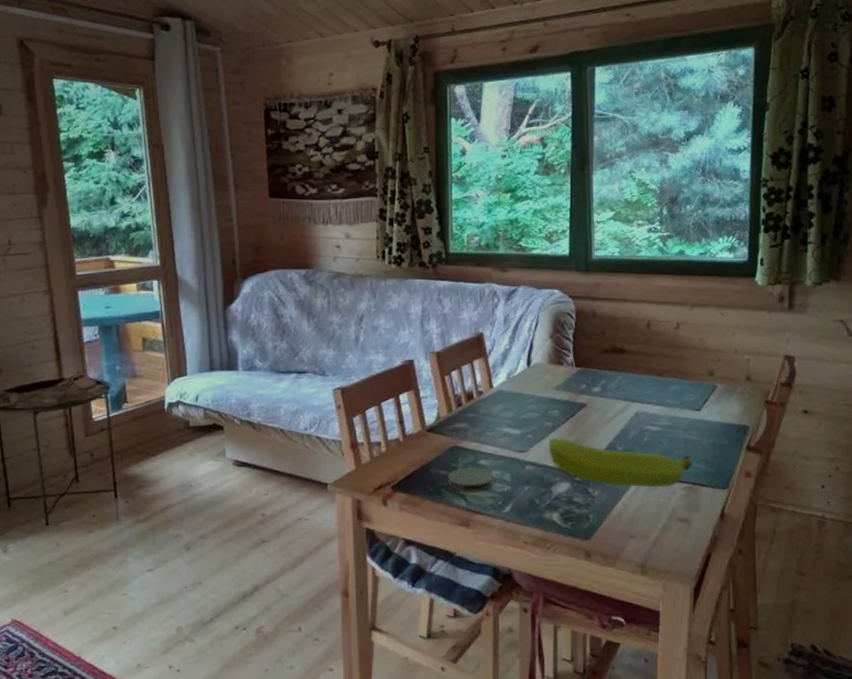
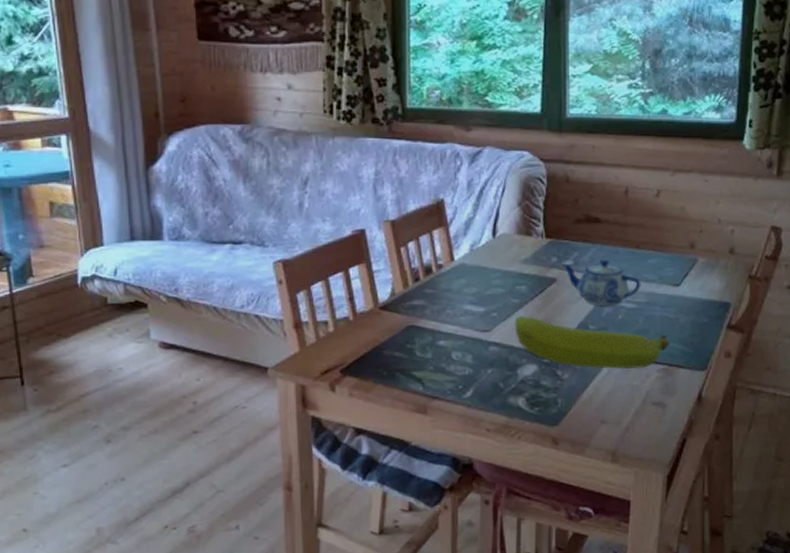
coaster: present [448,467,495,492] -> none [403,348,456,376]
teapot: none [590,386,665,429] -> present [561,259,641,306]

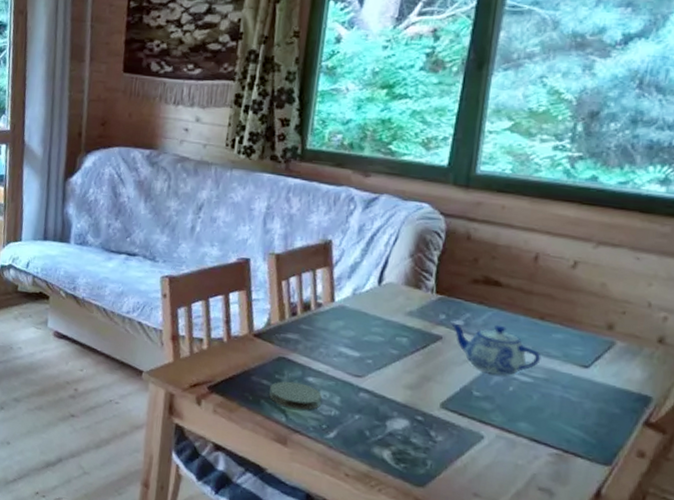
coaster: none [403,348,456,376] -> present [269,381,323,410]
banana: present [515,316,670,369] -> none [389,368,569,448]

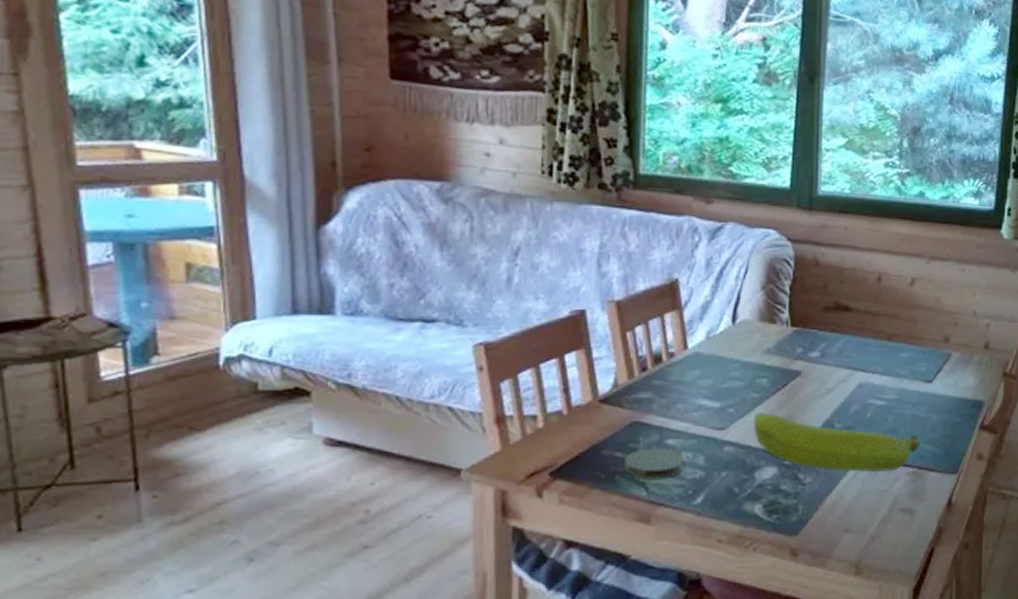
banana: none [389,368,569,448] -> present [753,413,921,472]
teapot: present [450,322,542,376] -> none [807,351,892,403]

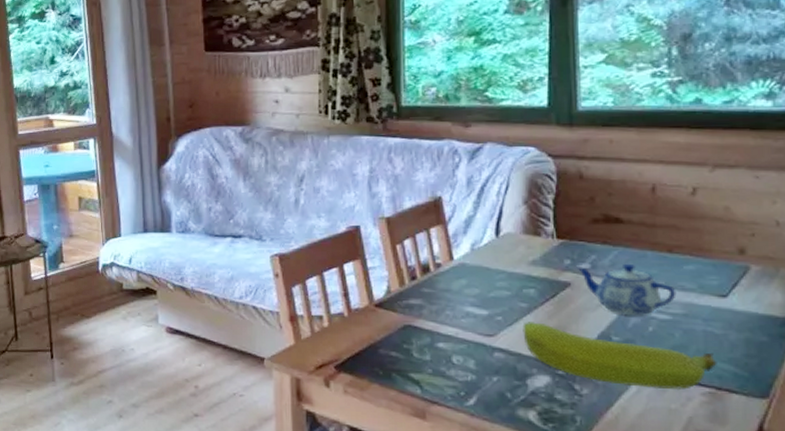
coaster: present [625,448,685,479] -> none [400,350,456,379]
teapot: none [807,351,892,403] -> present [576,263,677,316]

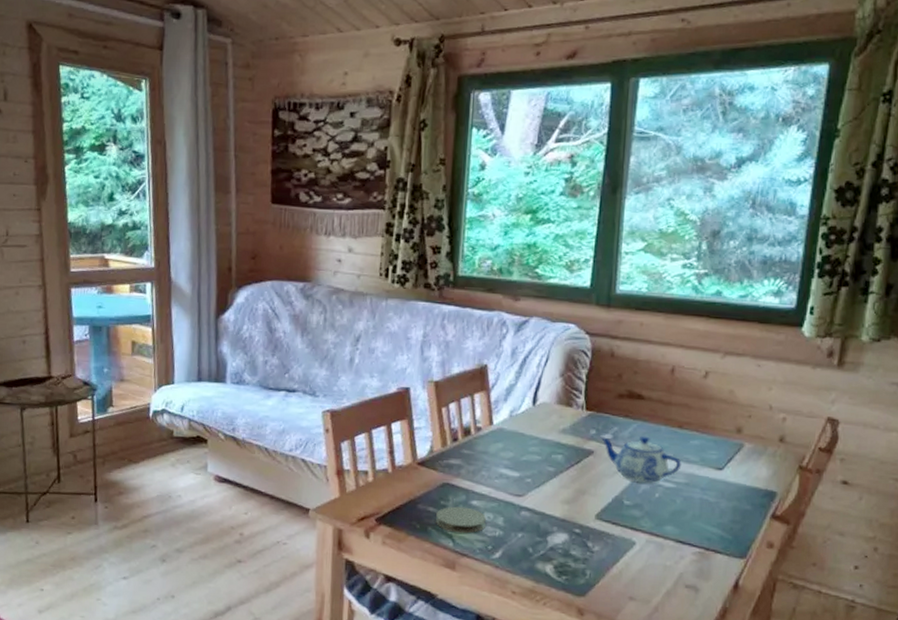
coaster: none [400,350,456,379] -> present [436,506,487,534]
banana: present [522,322,717,389] -> none [548,484,708,549]

